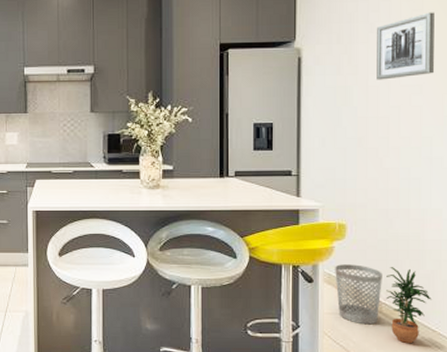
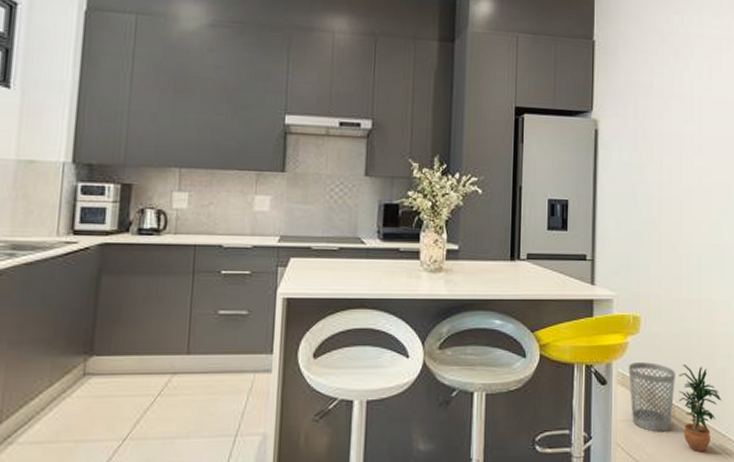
wall art: present [377,12,434,80] -> none [670,94,722,160]

